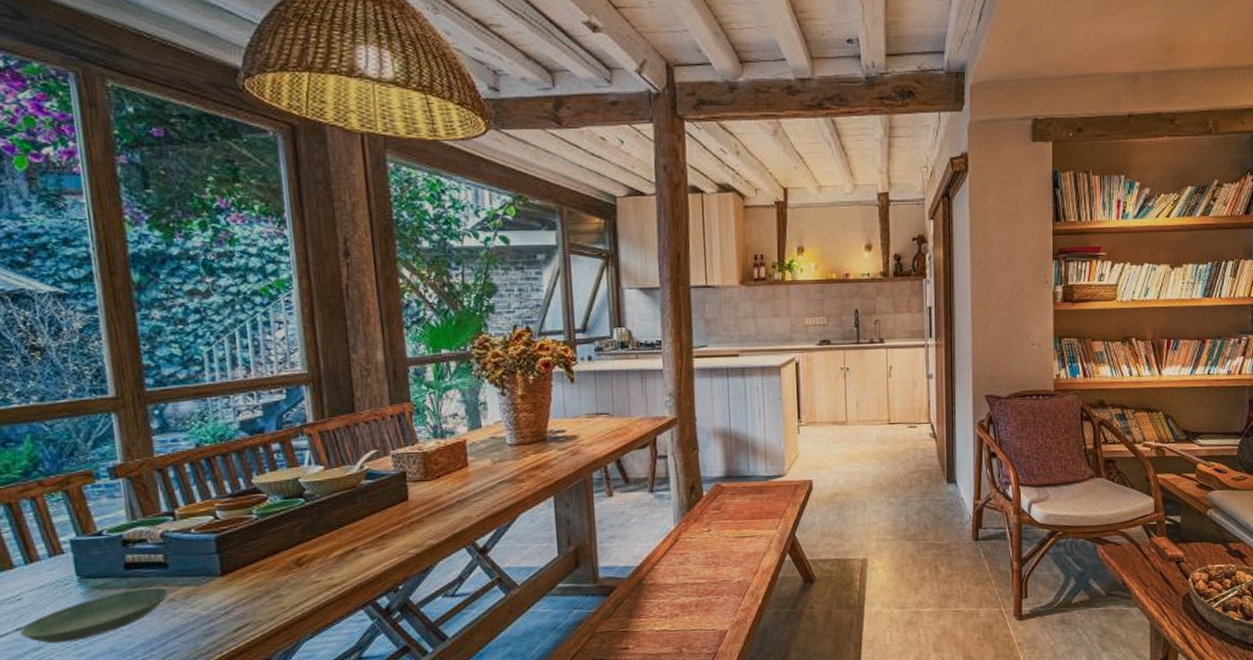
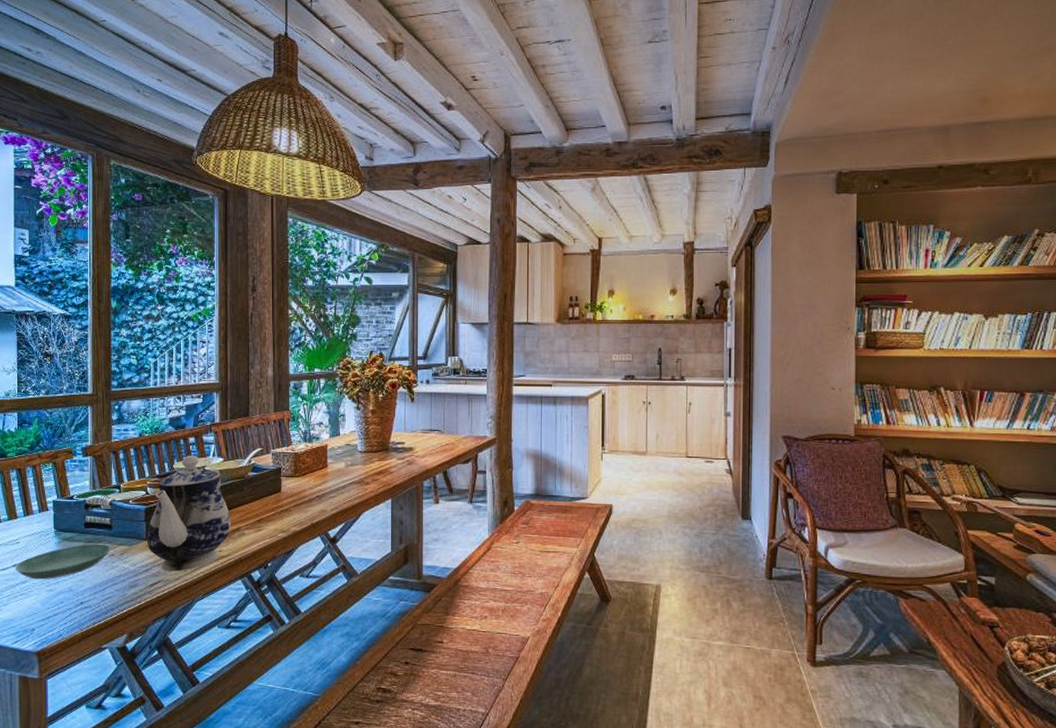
teapot: none [221,465,343,611] -> present [146,455,231,572]

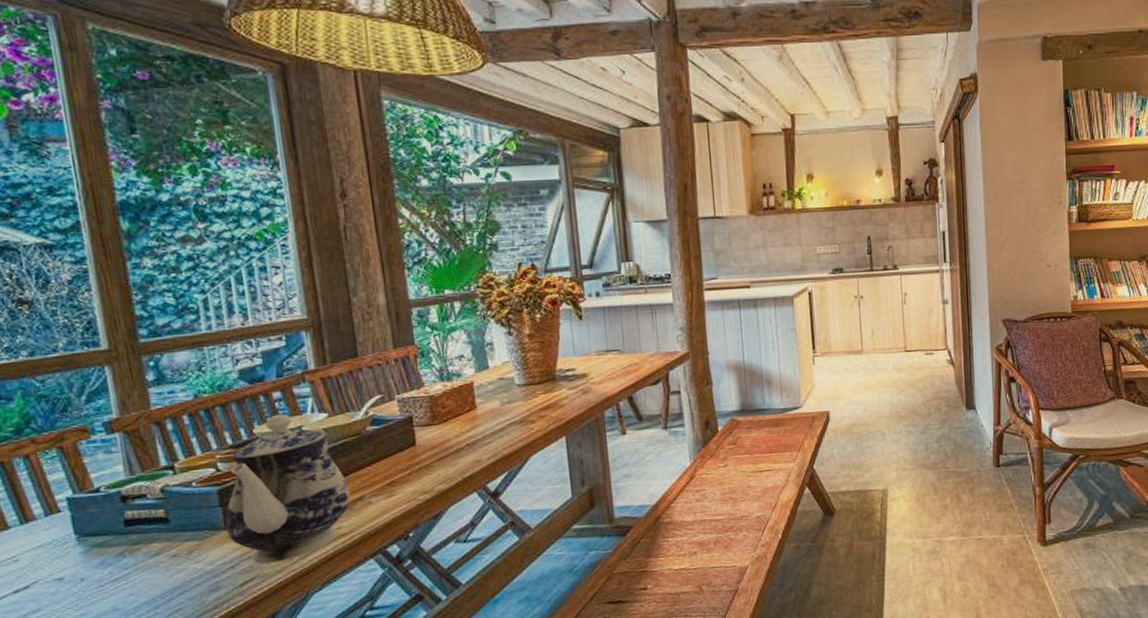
saucer: present [15,543,111,580] -> none [17,543,172,605]

